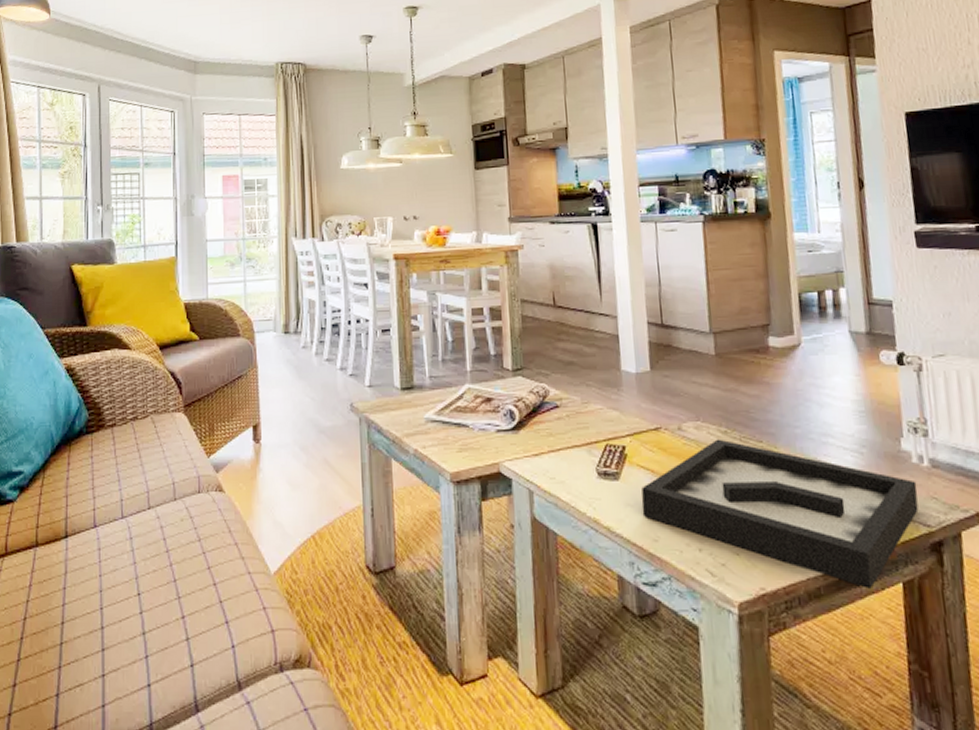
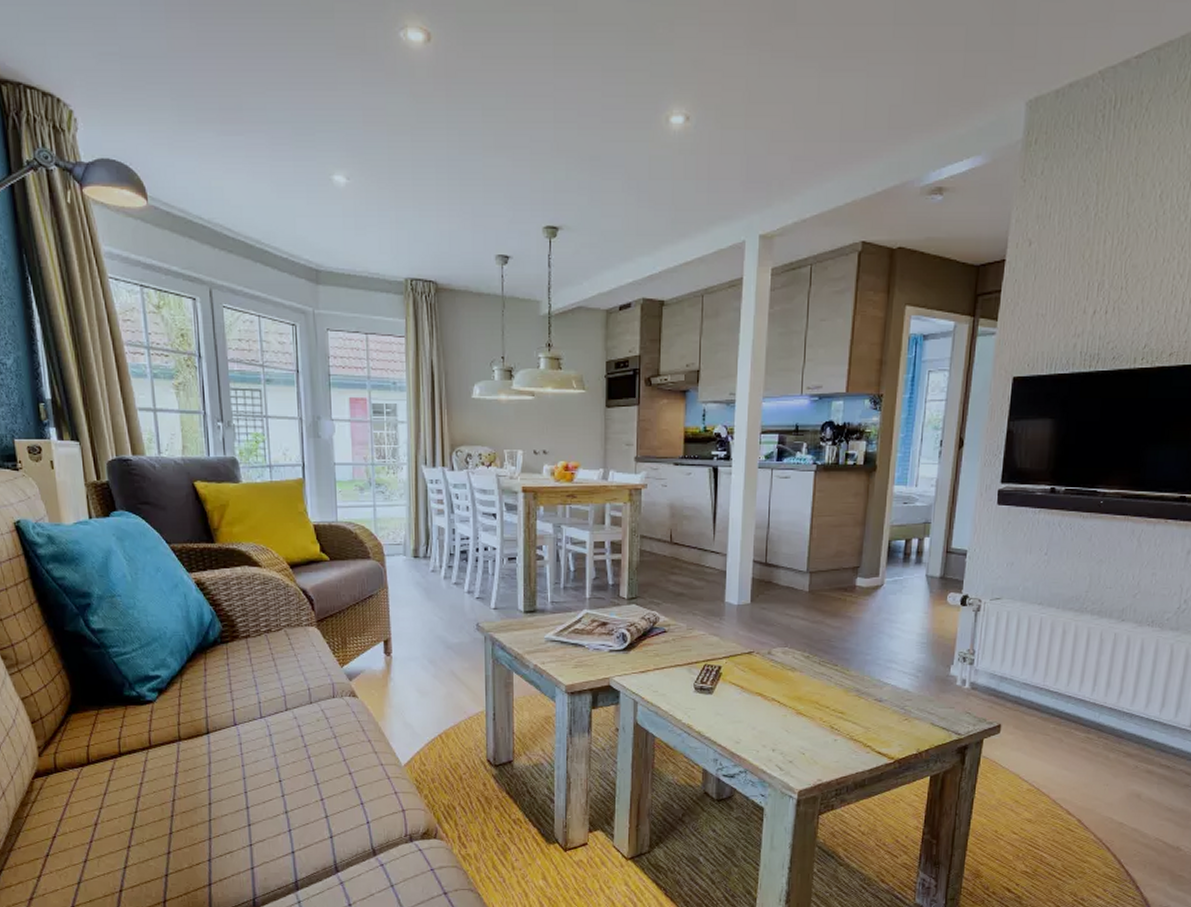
decorative tray: present [641,439,919,589] -> none [729,662,957,780]

